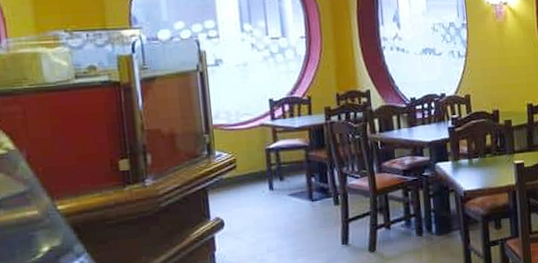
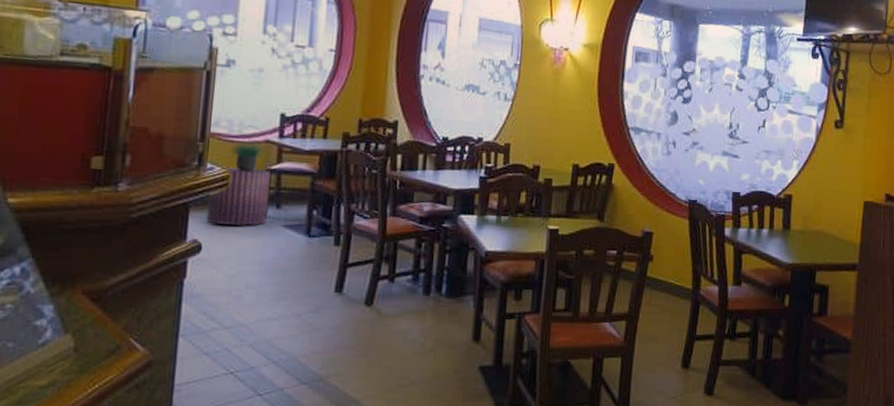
stool: none [221,149,274,202] -> present [206,167,270,226]
potted plant: none [231,123,263,153] -> present [229,137,266,171]

